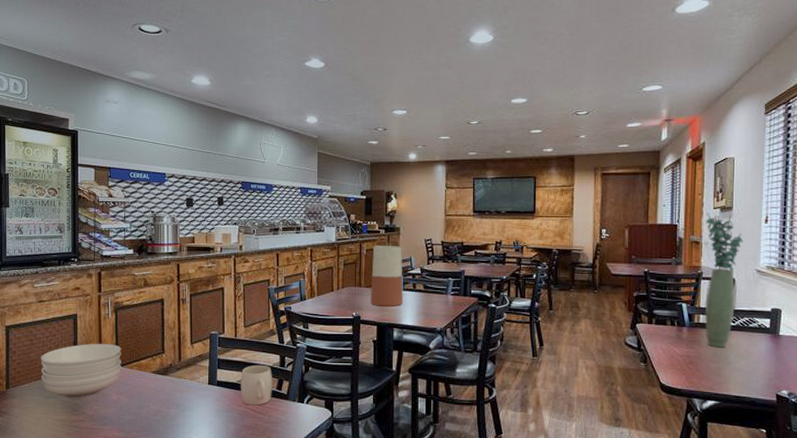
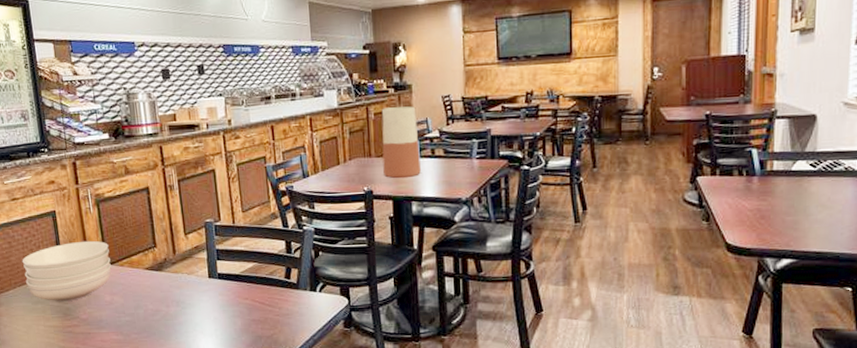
mug: present [240,364,273,406] -> none [243,252,281,298]
vase: present [705,213,743,348] -> none [779,37,827,198]

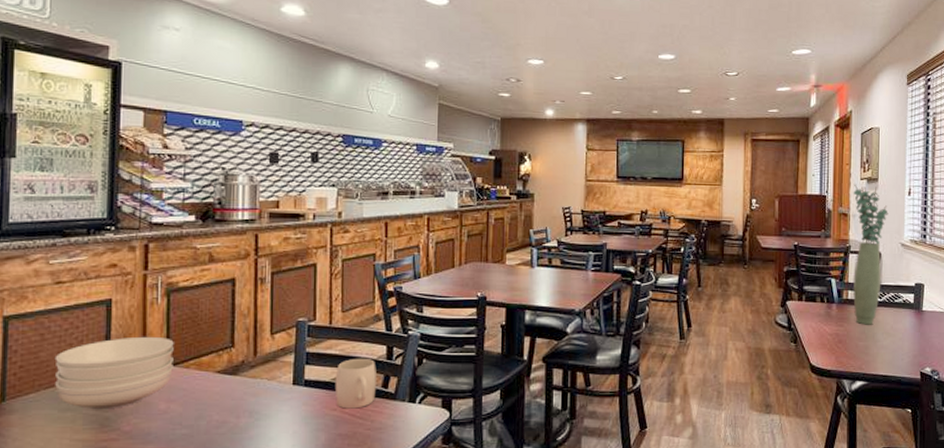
mug: none [243,252,281,298] -> present [334,358,378,409]
vase: present [381,106,421,178] -> none [499,214,537,285]
vase: none [779,37,827,198] -> present [853,184,888,325]

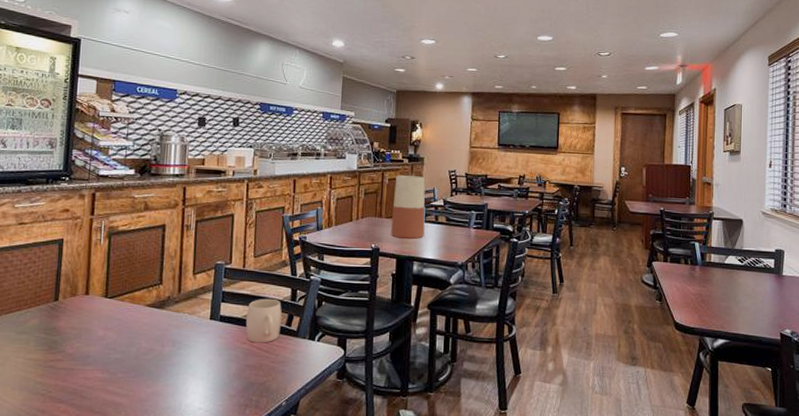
bowl: present [54,336,174,410] -> none [14,272,113,334]
vase: none [499,214,537,285] -> present [391,175,426,239]
vase: present [853,184,888,325] -> none [716,155,750,287]

